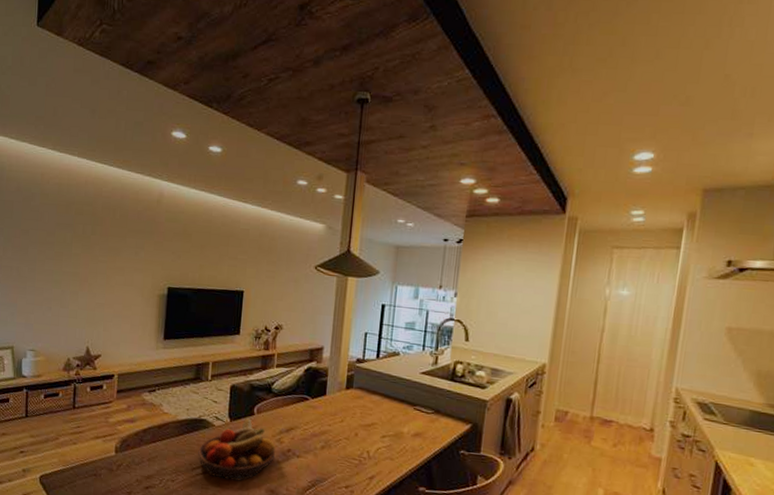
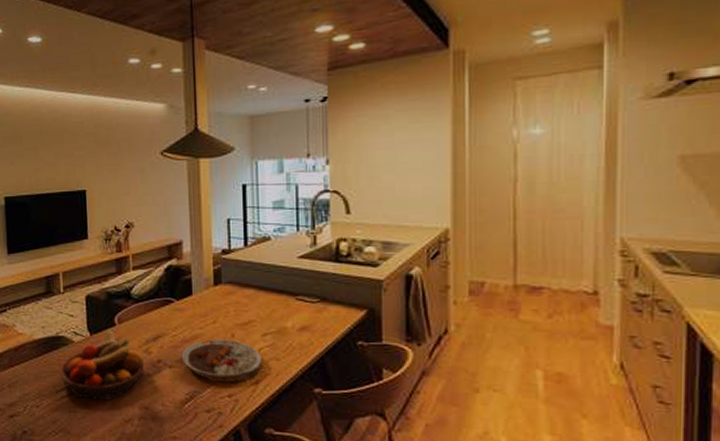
plate: none [309,435,379,476] -> present [181,339,263,383]

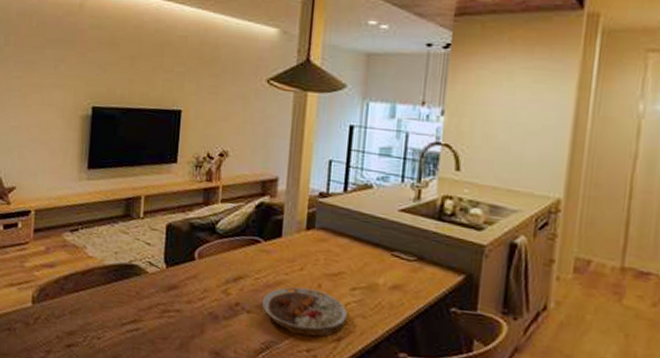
fruit bowl: present [60,330,144,400] -> none [128,264,221,341]

